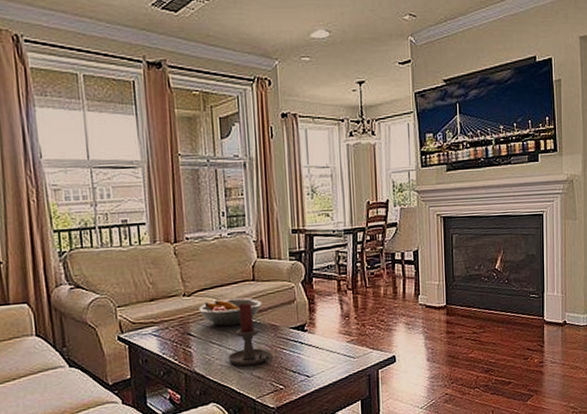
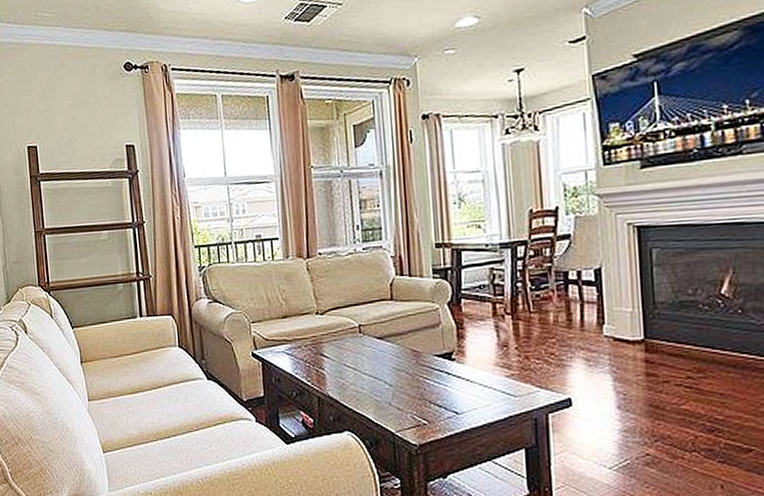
fruit bowl: present [199,298,262,326] -> none [332,319,401,348]
candle holder: present [228,303,273,366] -> none [363,325,414,394]

